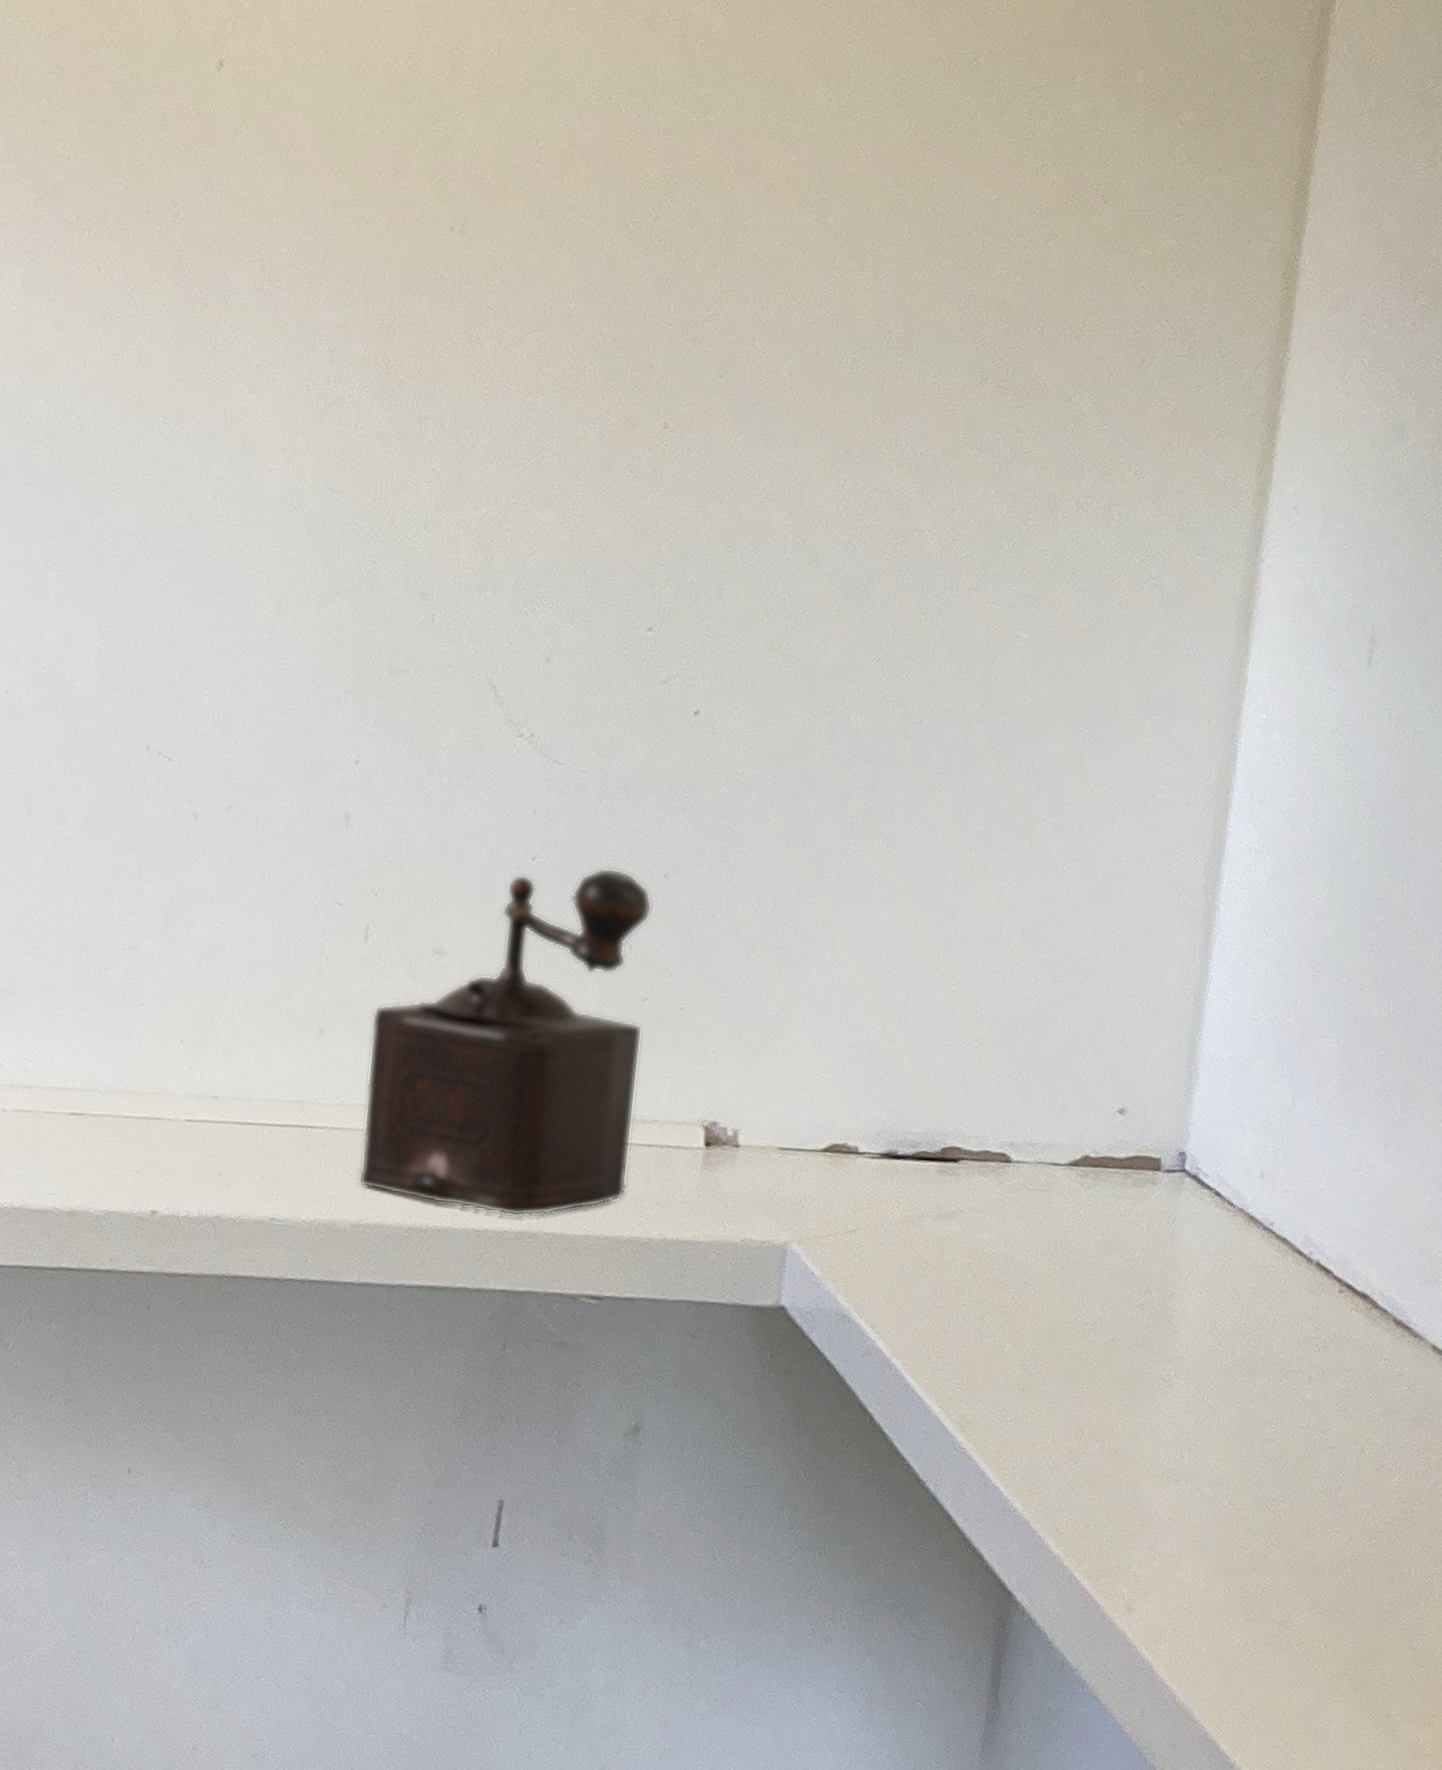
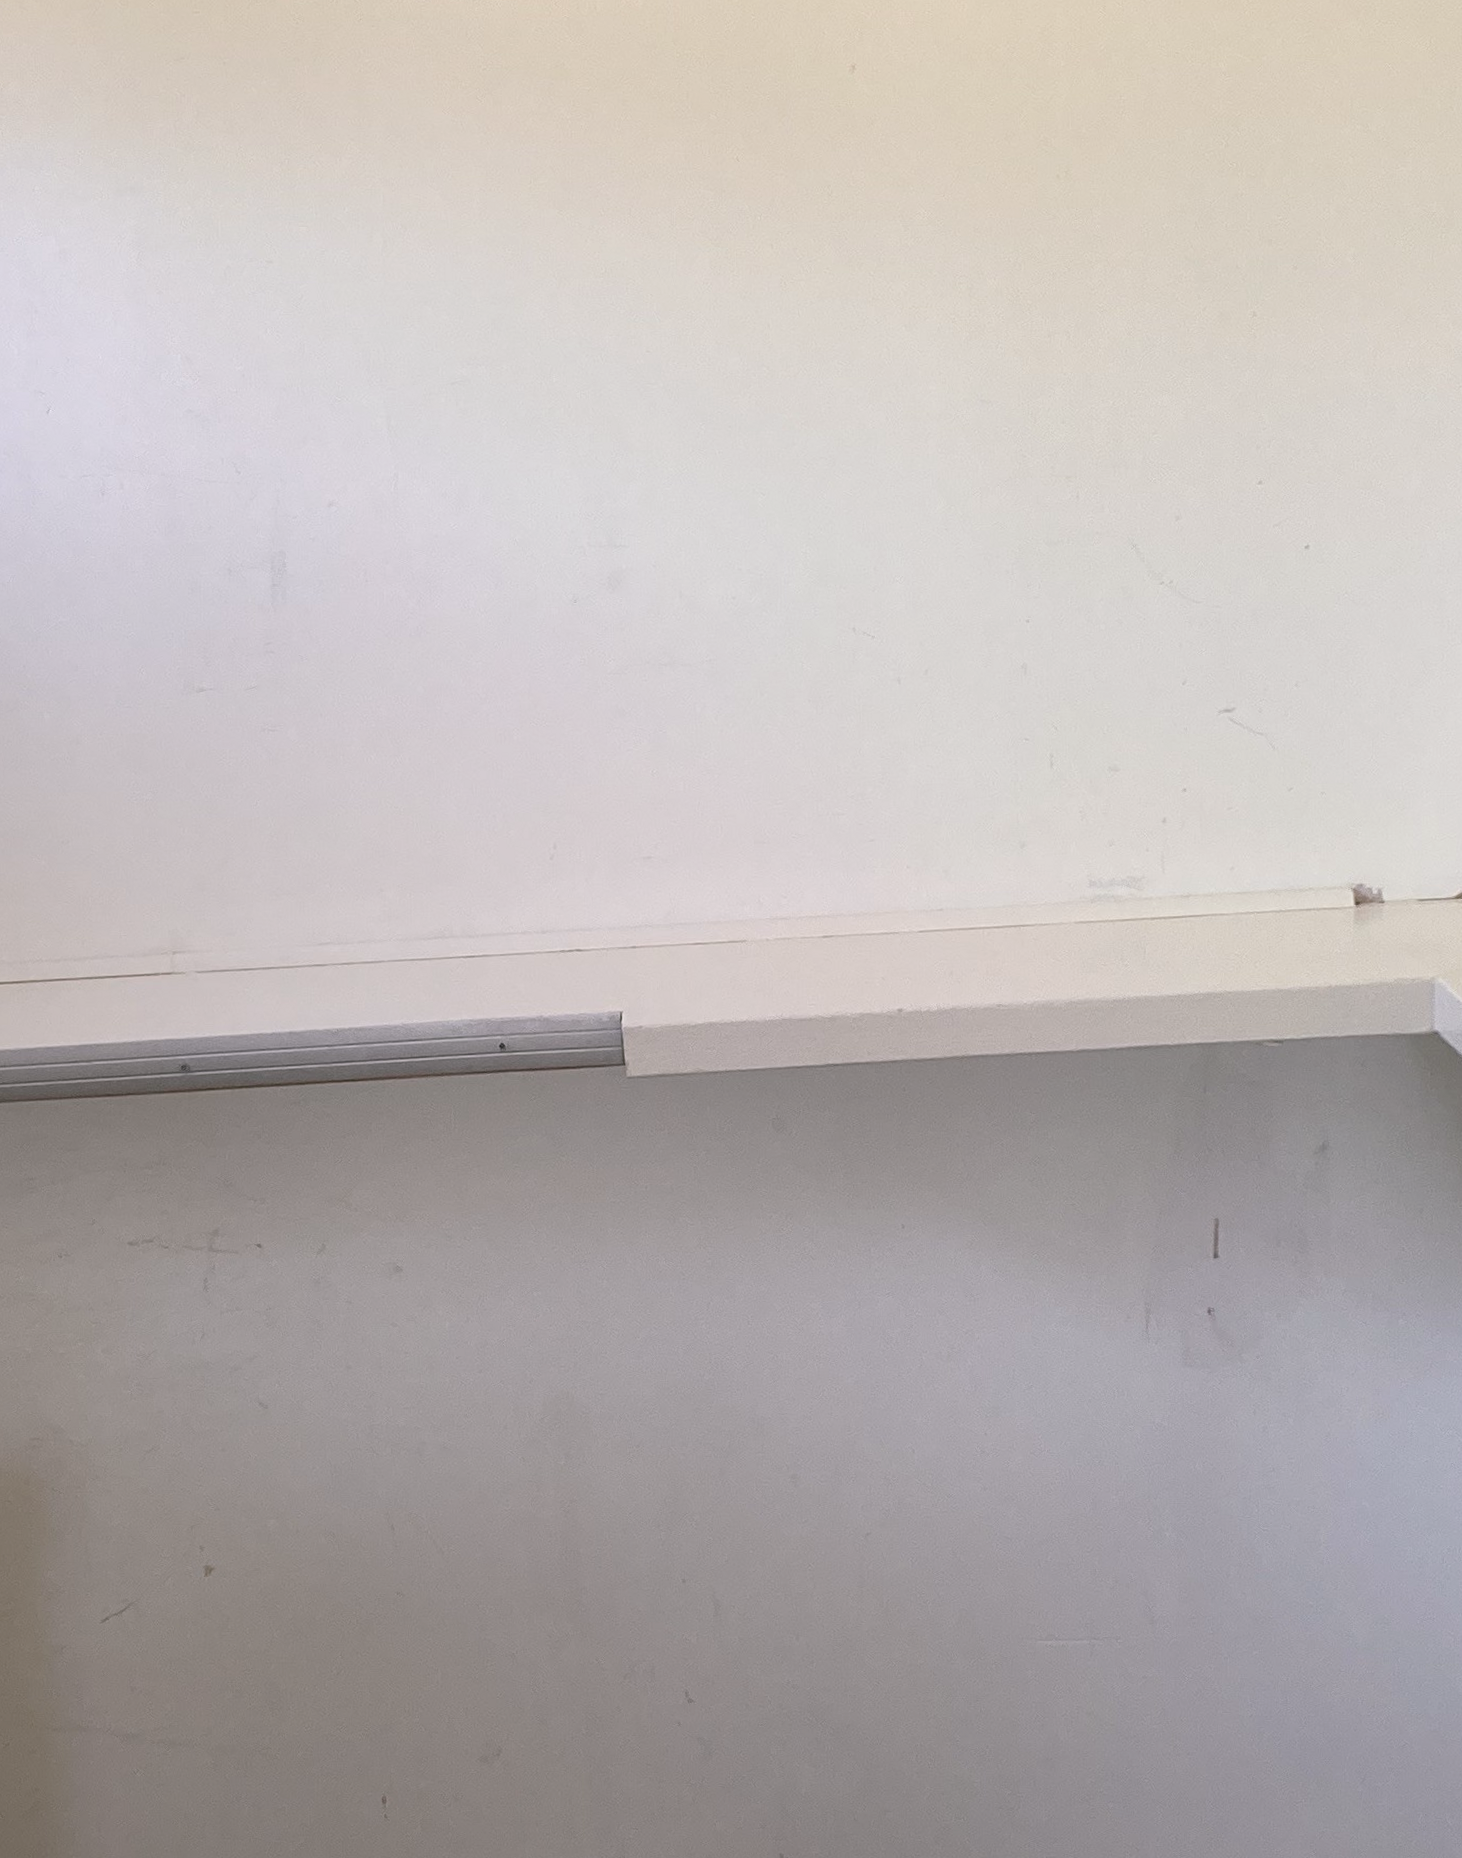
pepper mill: present [358,867,653,1217] -> none [1063,683,1294,981]

